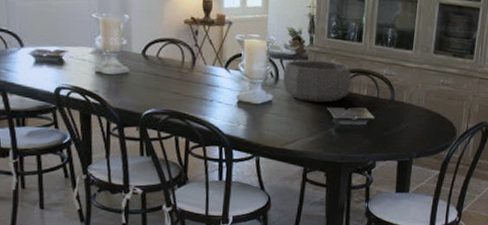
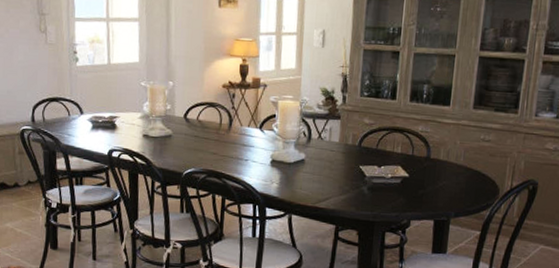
decorative bowl: present [283,59,352,103] -> none [315,118,385,161]

